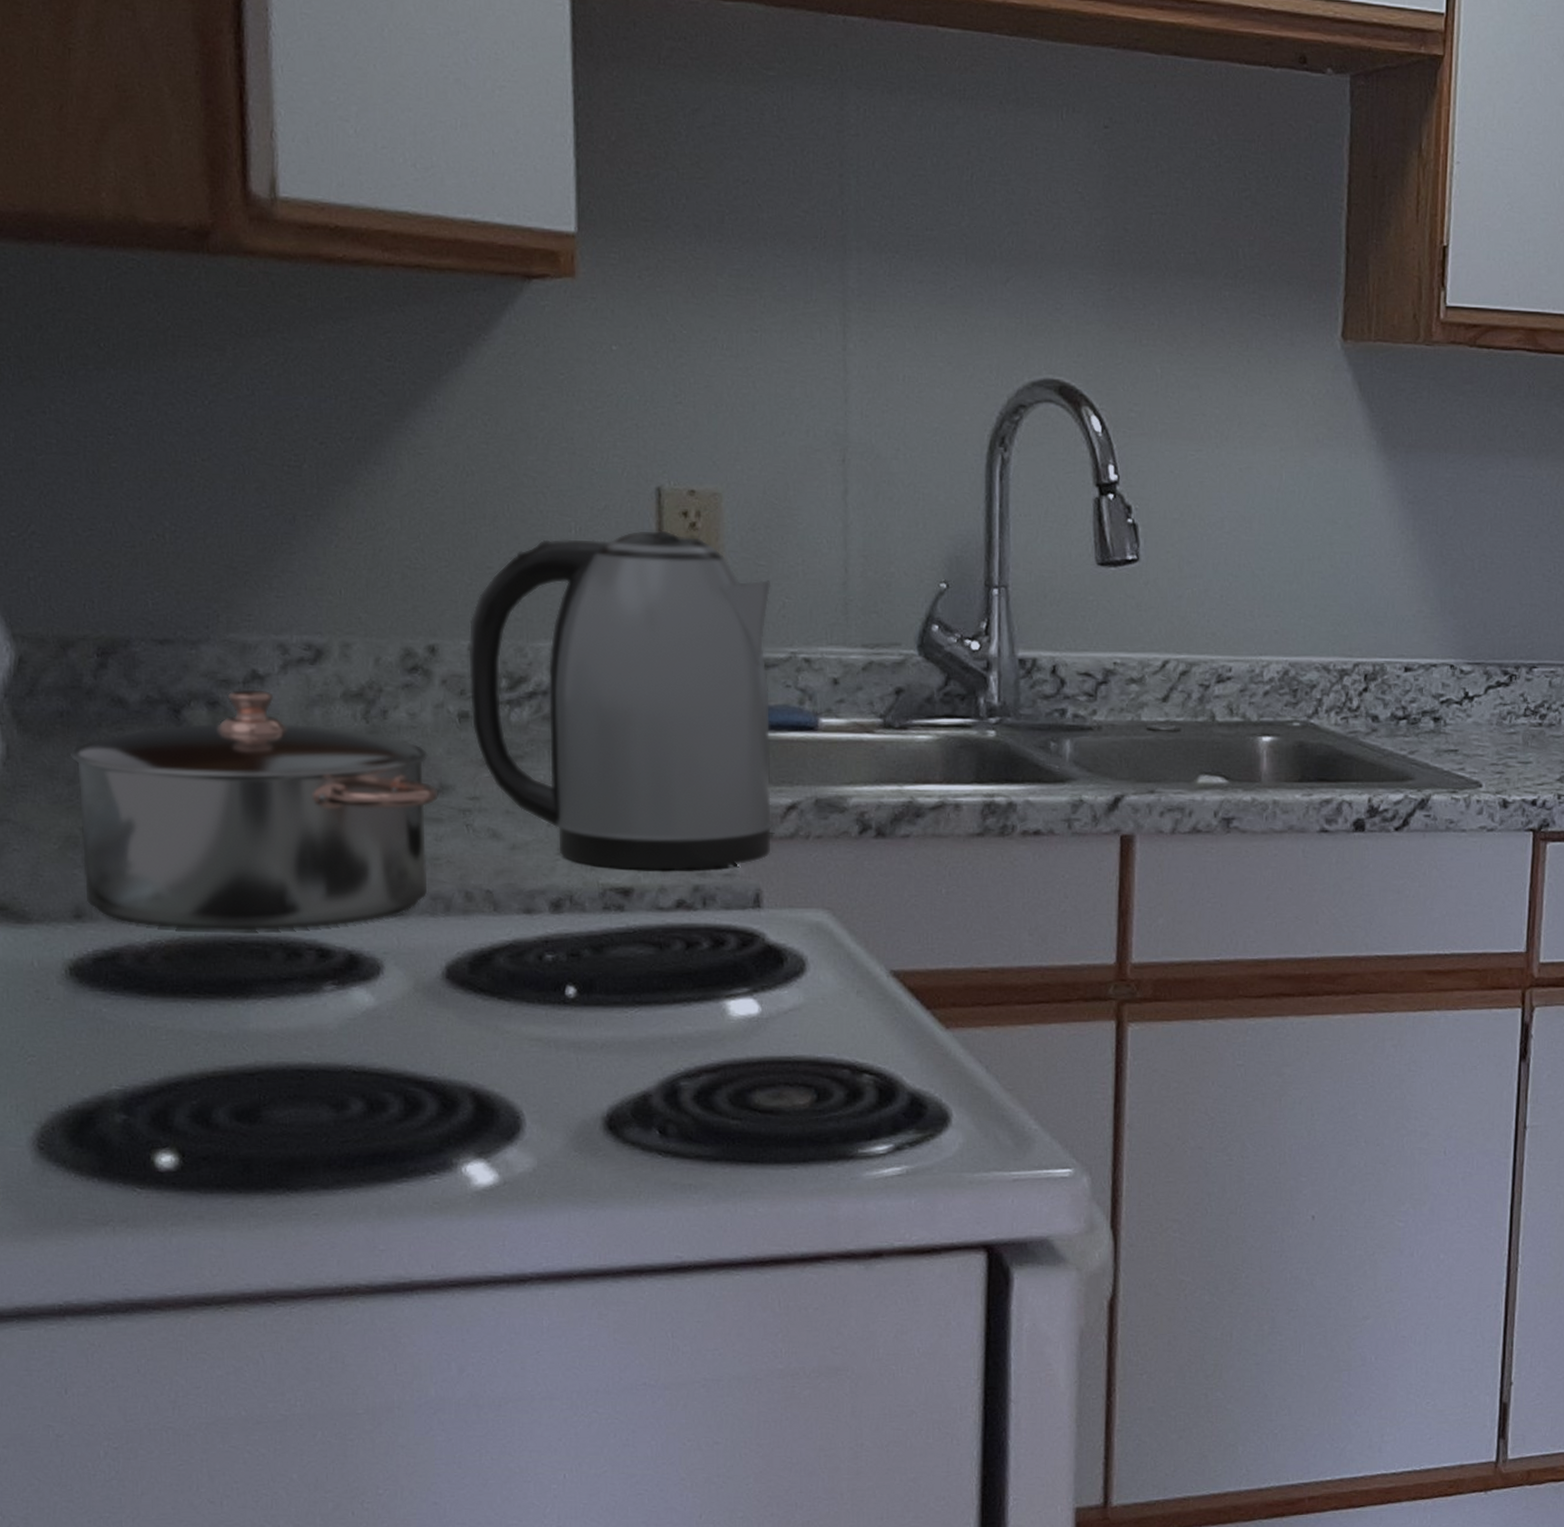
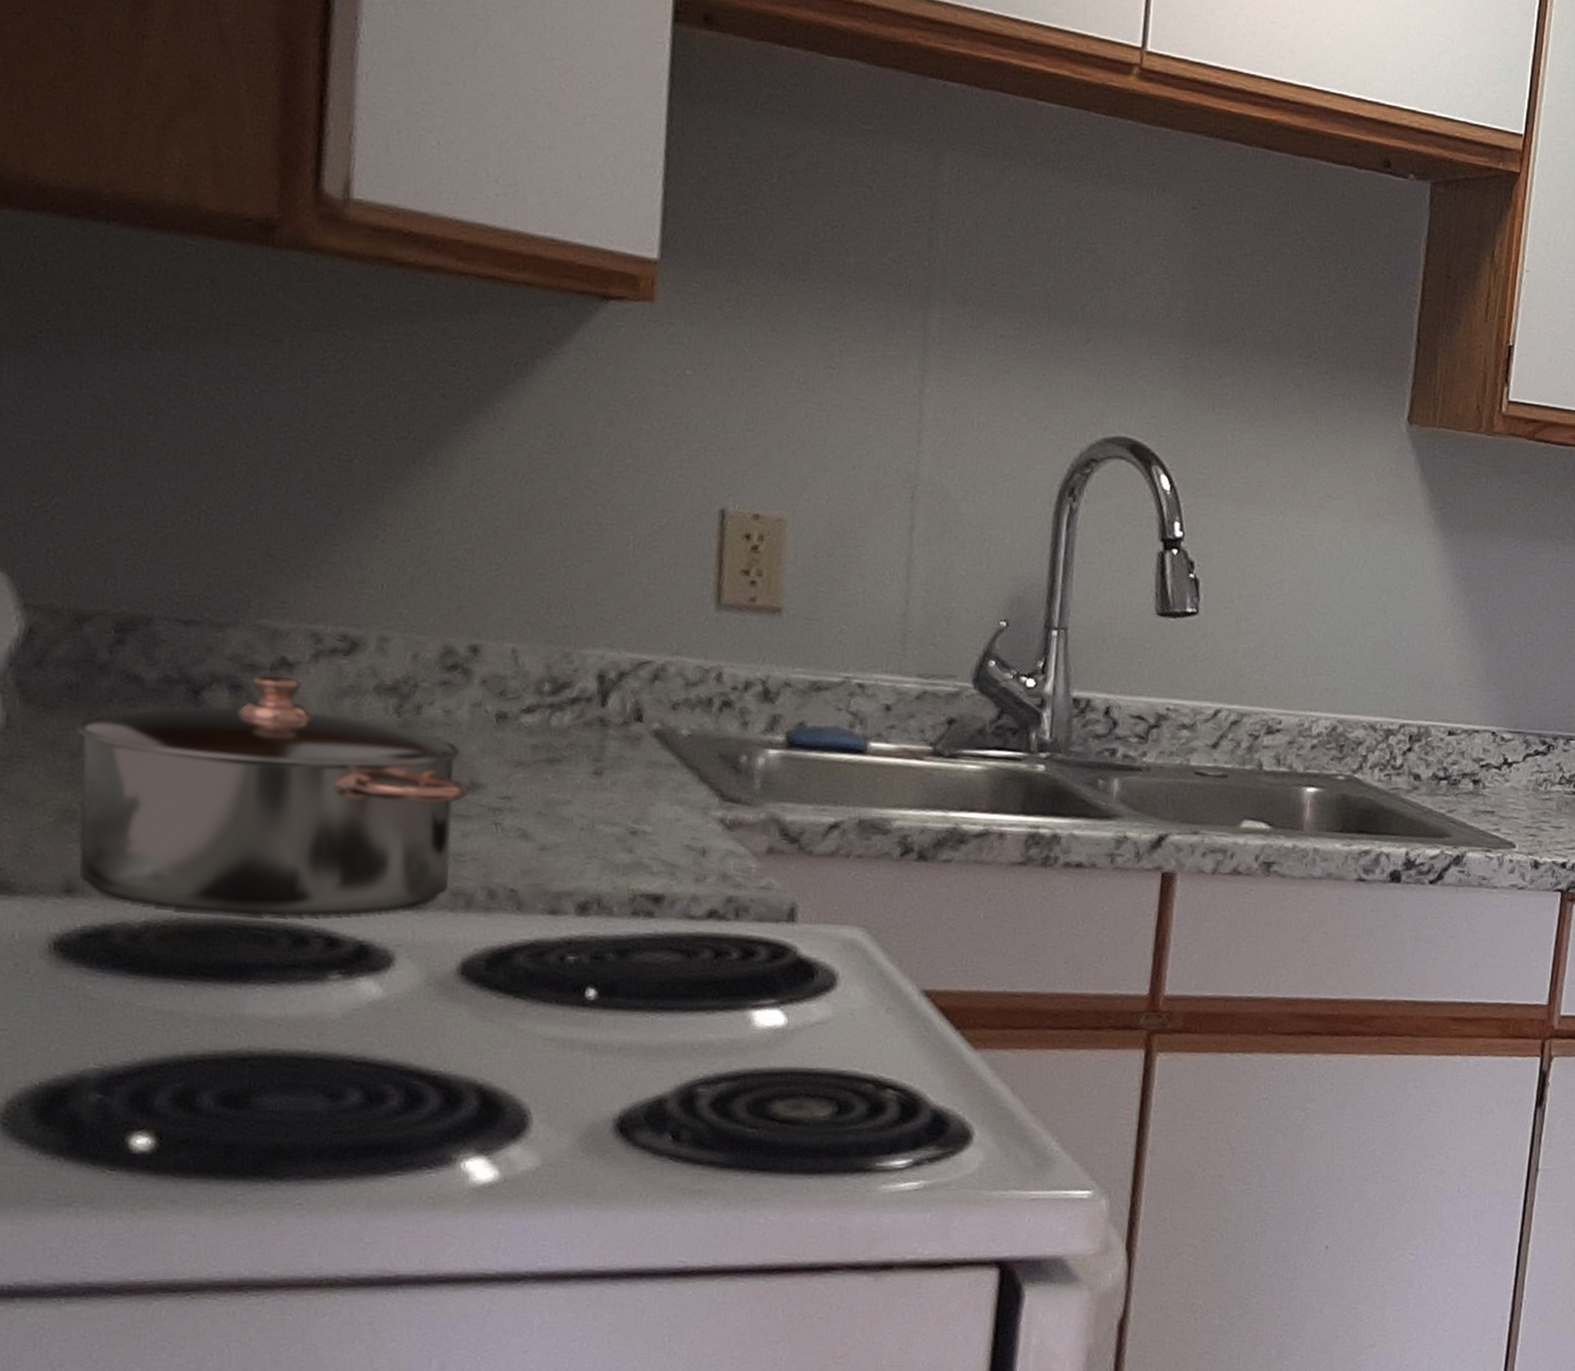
kettle: present [468,530,772,870] -> none [510,549,830,881]

